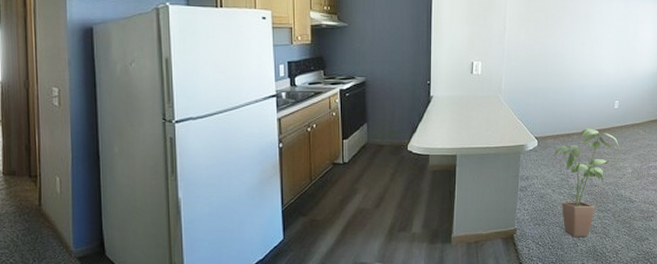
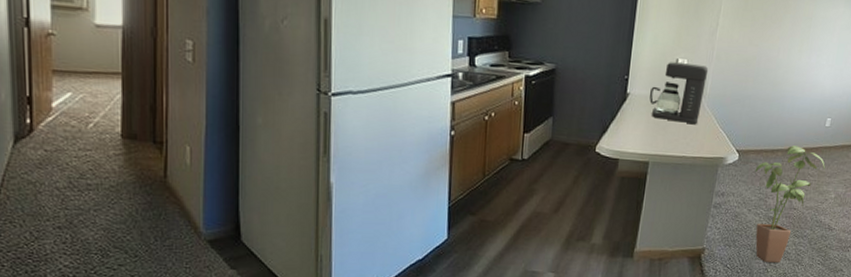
coffee maker: none [451,65,502,117] -> present [649,62,709,124]

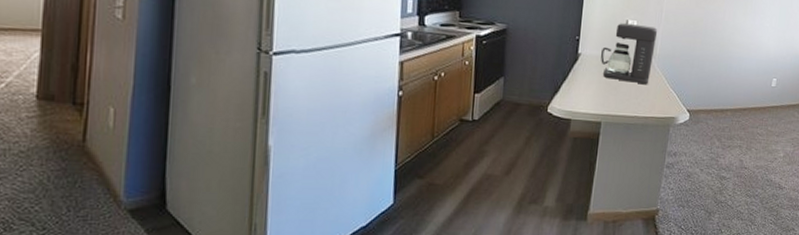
house plant: present [755,145,825,263] -> none [705,105,773,223]

